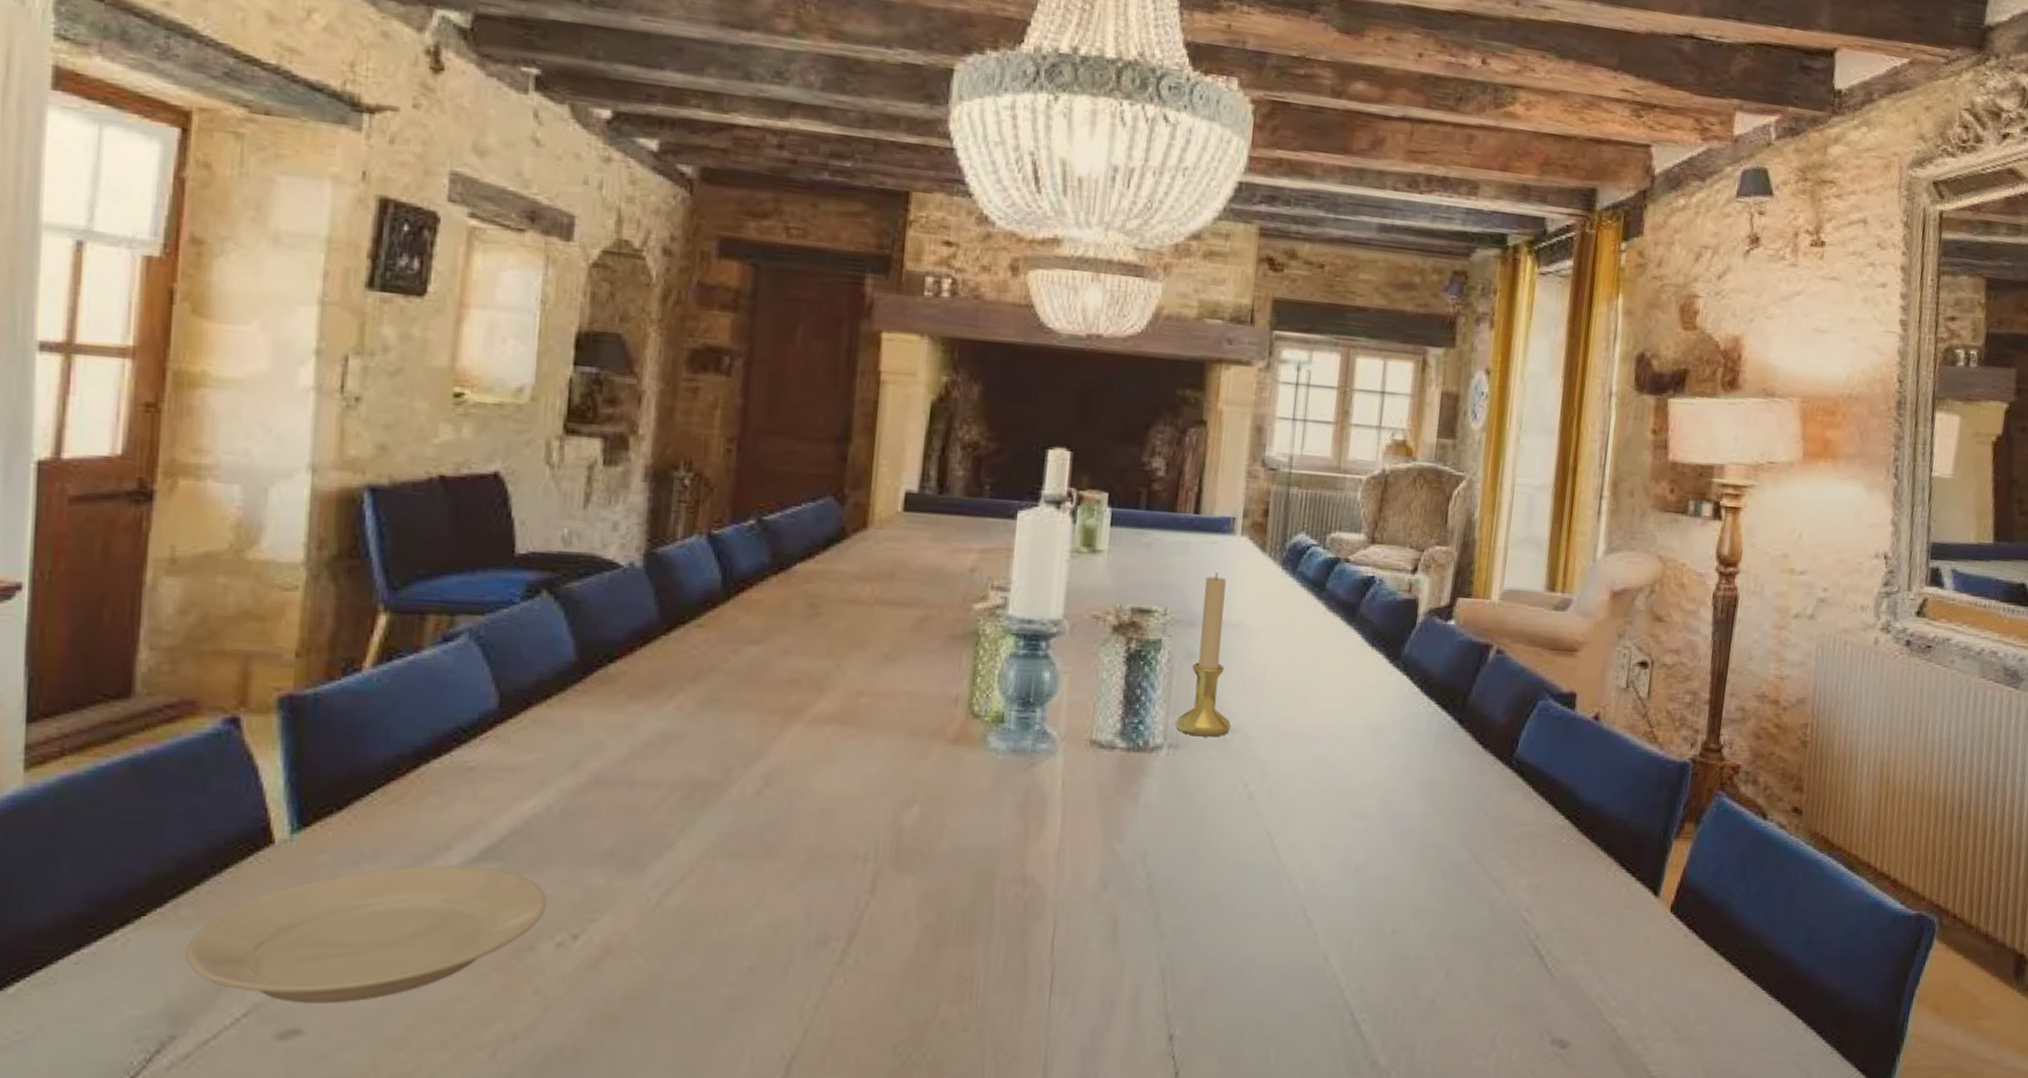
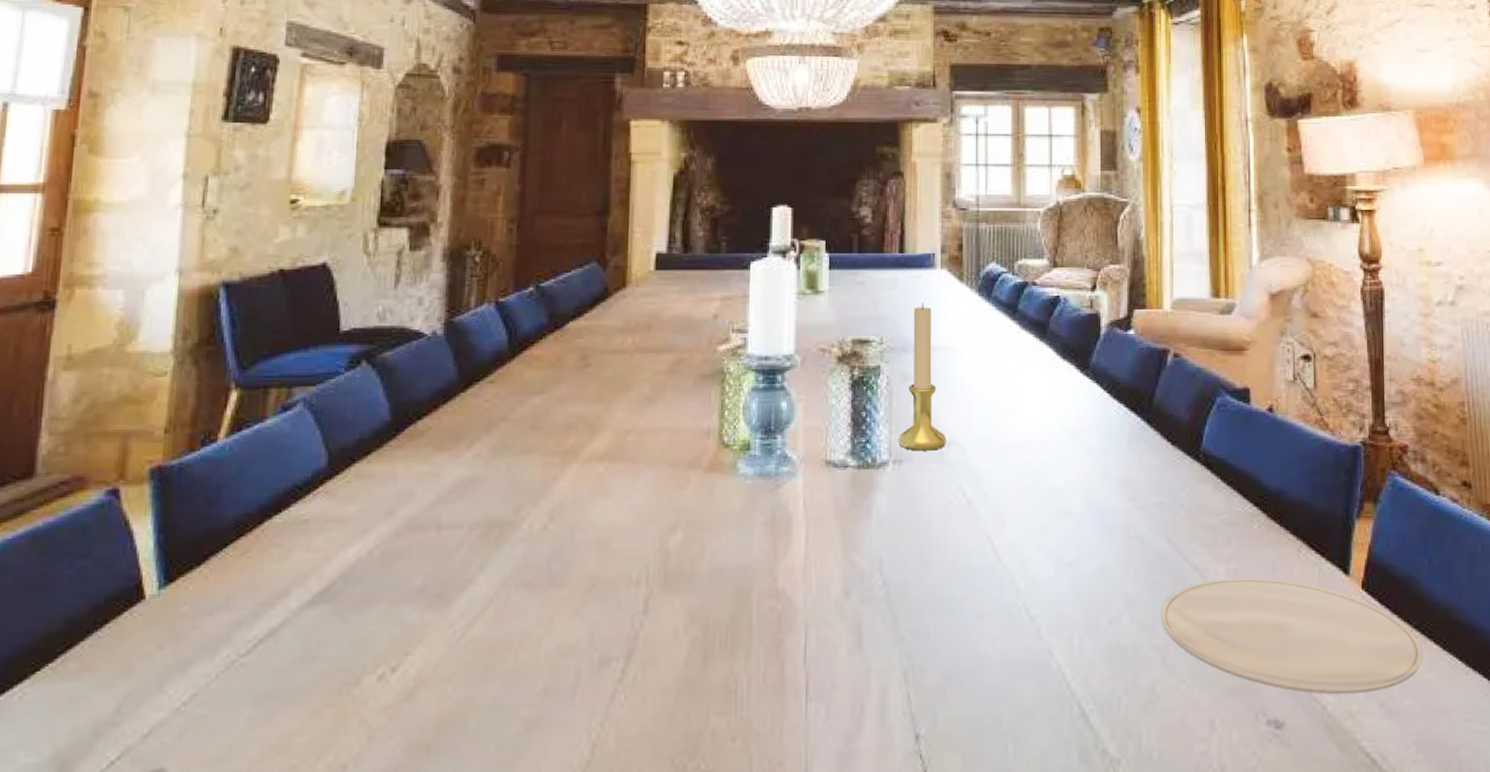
plate: present [185,865,547,1004] -> none [71,609,370,745]
plate: none [1450,891,1726,1018] -> present [1161,577,1423,695]

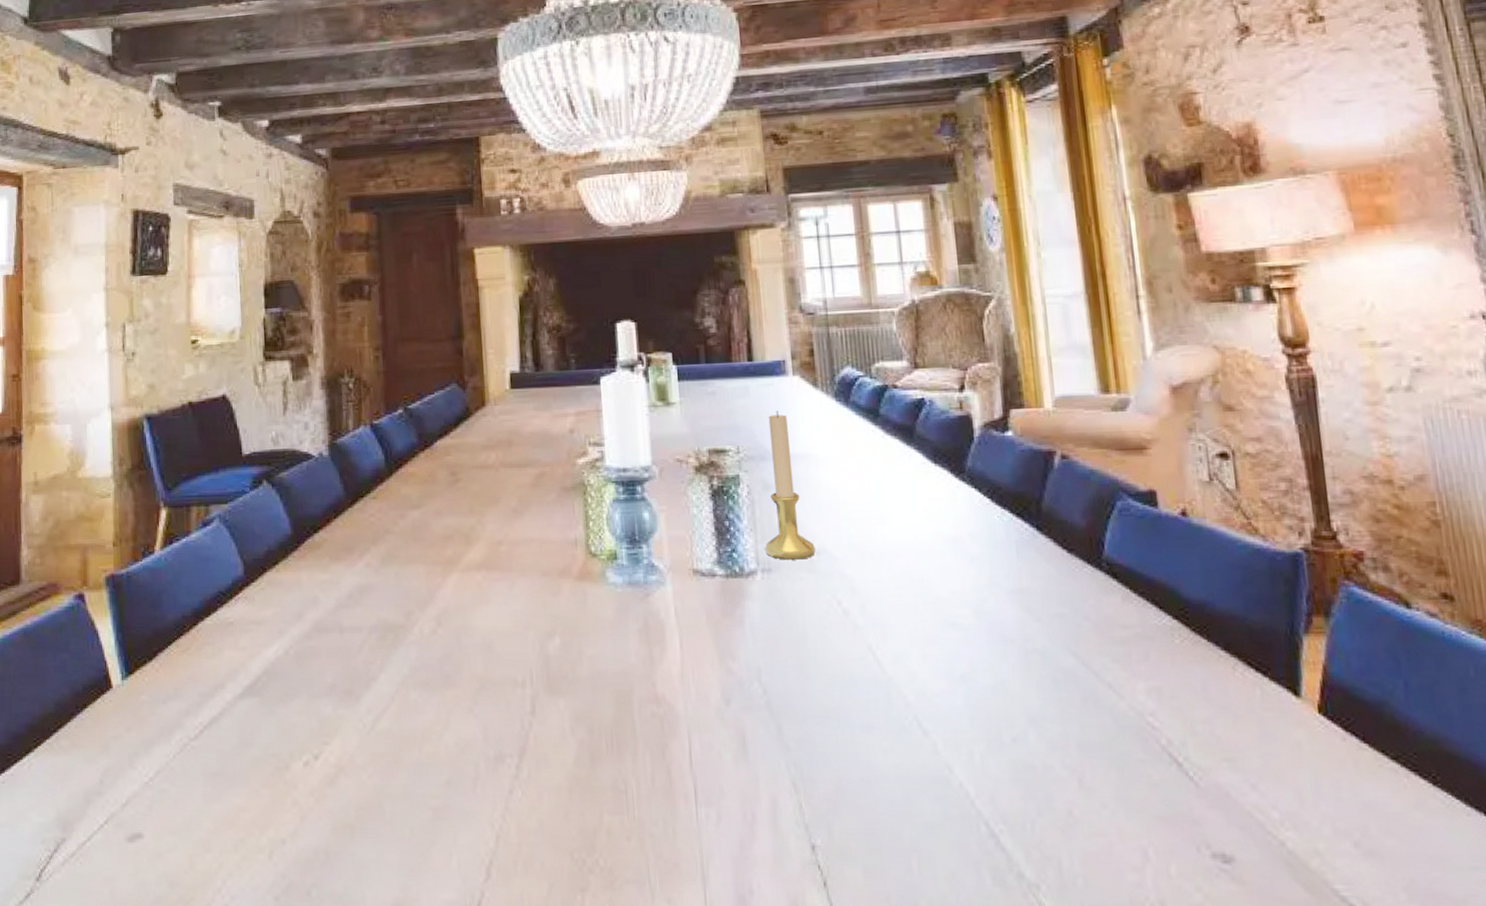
plate: present [1161,577,1423,695] -> none [1072,695,1407,830]

